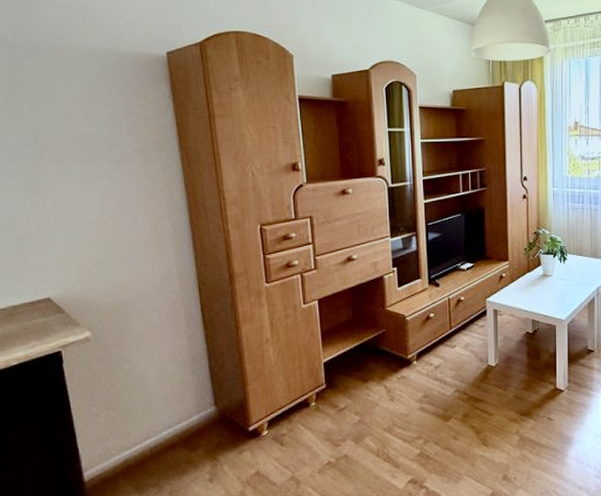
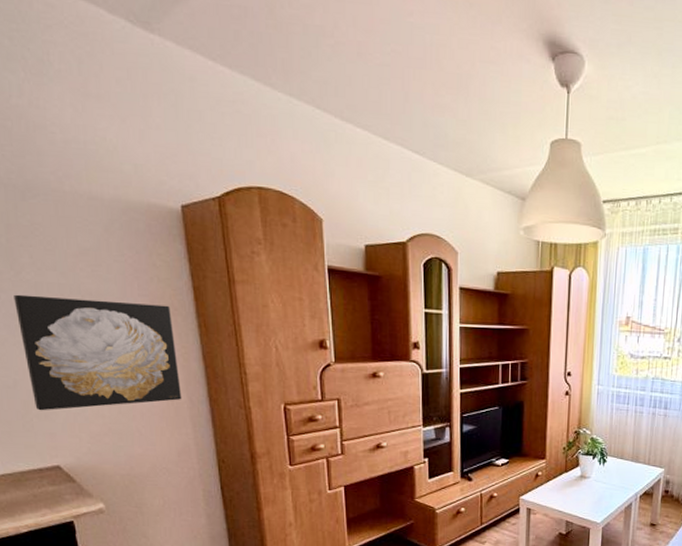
wall art: none [15,141,166,247] -> present [14,294,182,411]

